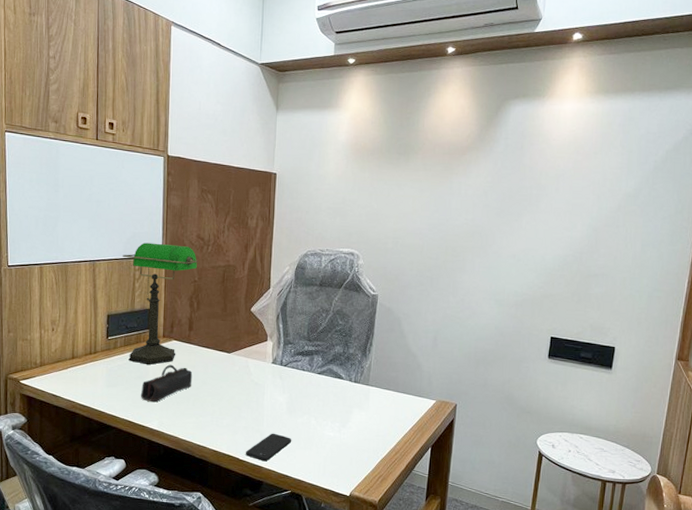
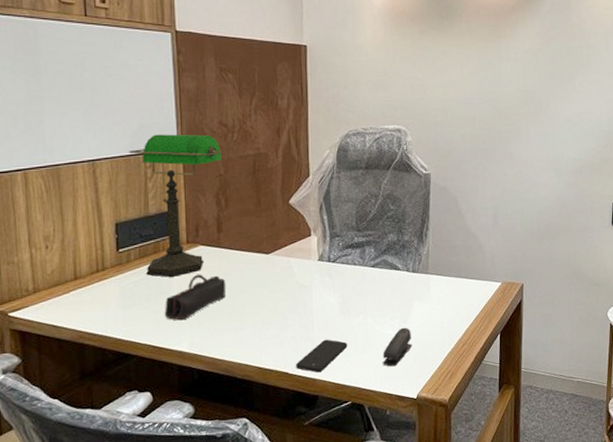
stapler: none [321,431,349,465] -> present [382,327,413,367]

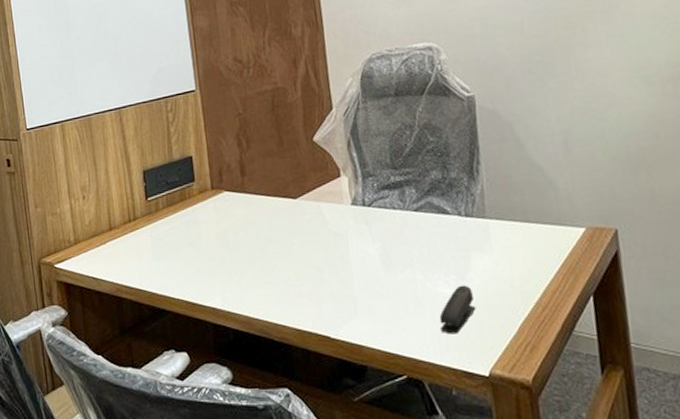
desk lamp: present [129,134,222,277] -> none [151,73,240,226]
pencil case: present [164,274,226,321] -> none [194,222,255,274]
smartphone: present [296,339,348,373] -> none [337,297,396,338]

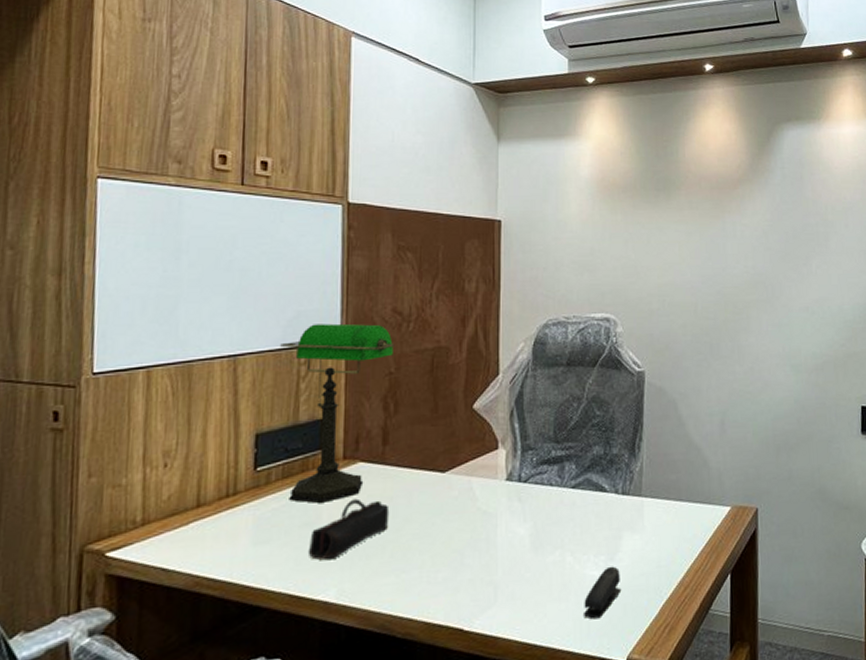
desk lamp: none [151,73,240,226] -> present [280,323,395,503]
pencil case: none [194,222,255,274] -> present [307,498,390,561]

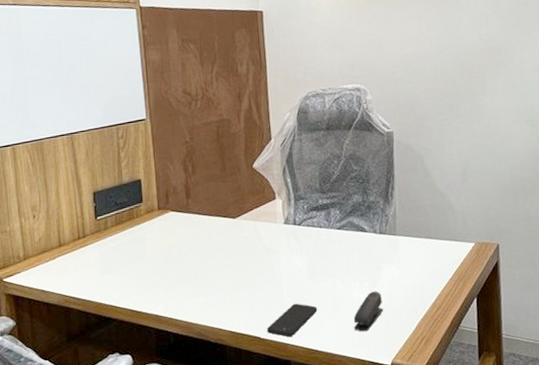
desk lamp: present [280,323,395,503] -> none [103,104,188,243]
pencil case: present [307,498,390,561] -> none [140,239,197,285]
smartphone: none [473,583,540,629] -> present [267,303,318,337]

